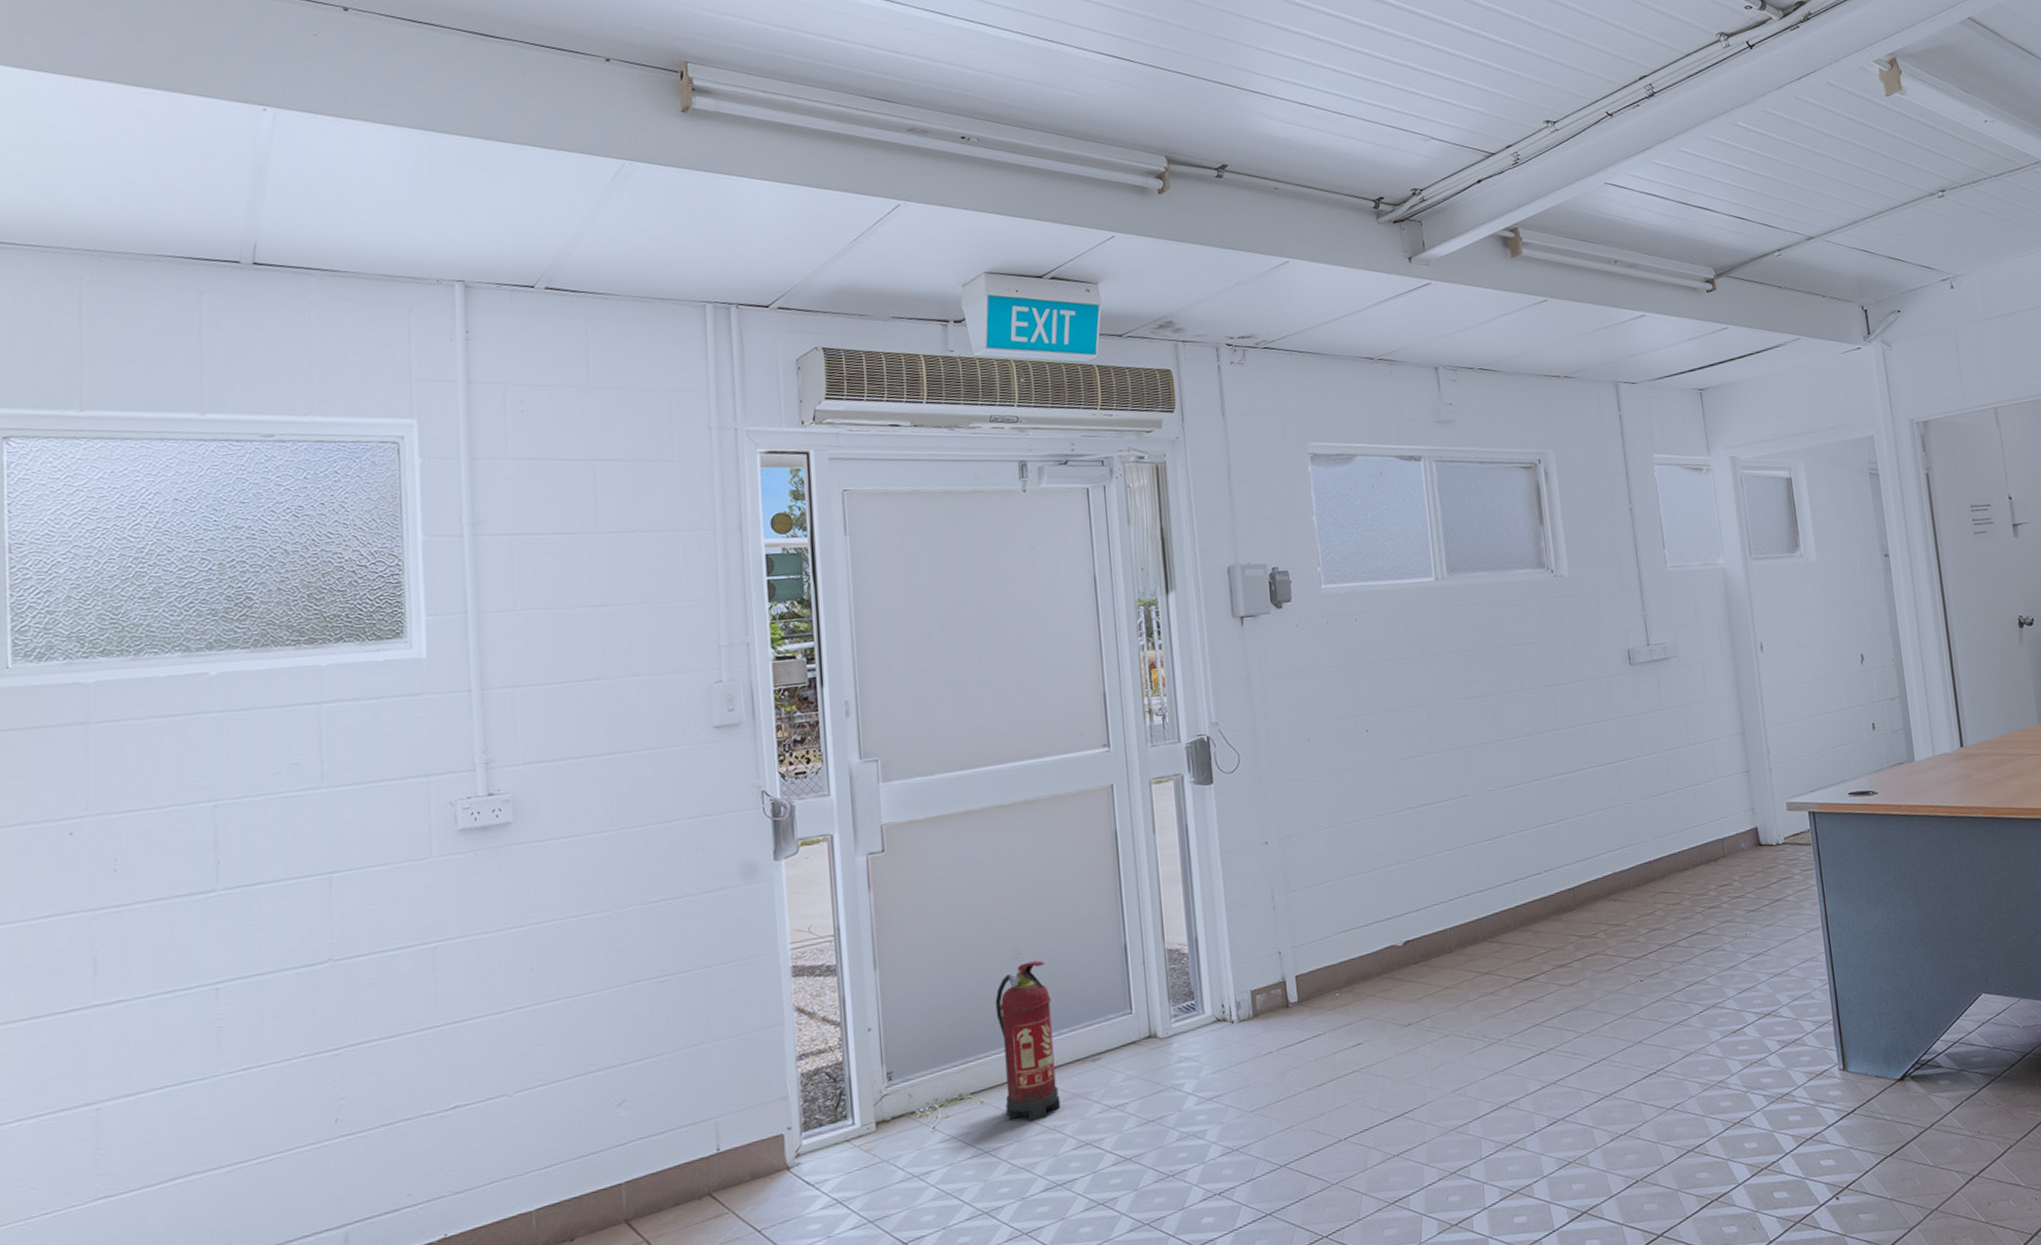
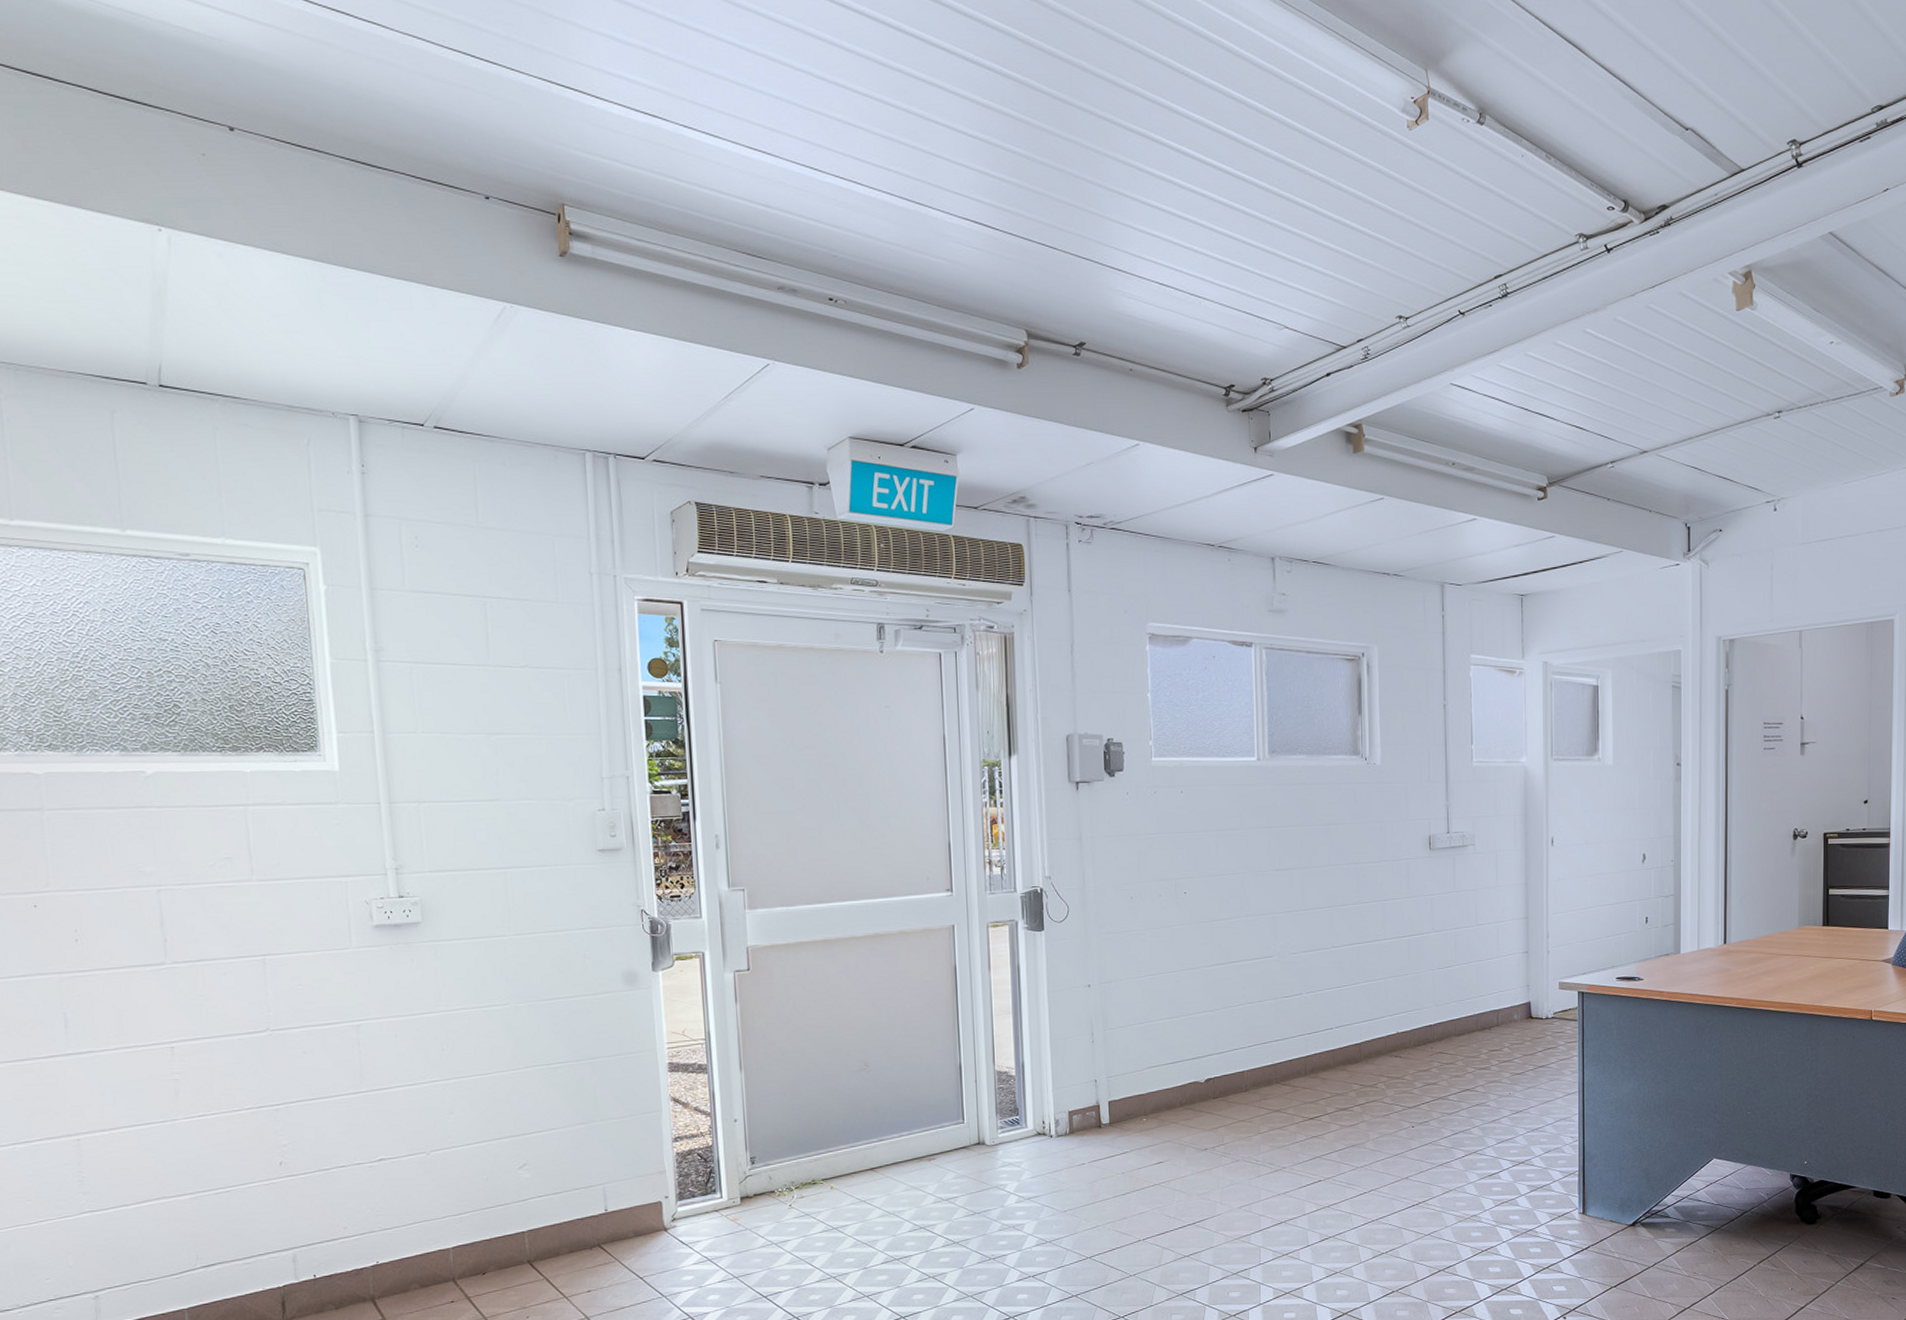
fire extinguisher: present [995,960,1061,1121] -> none [845,1073,900,1206]

